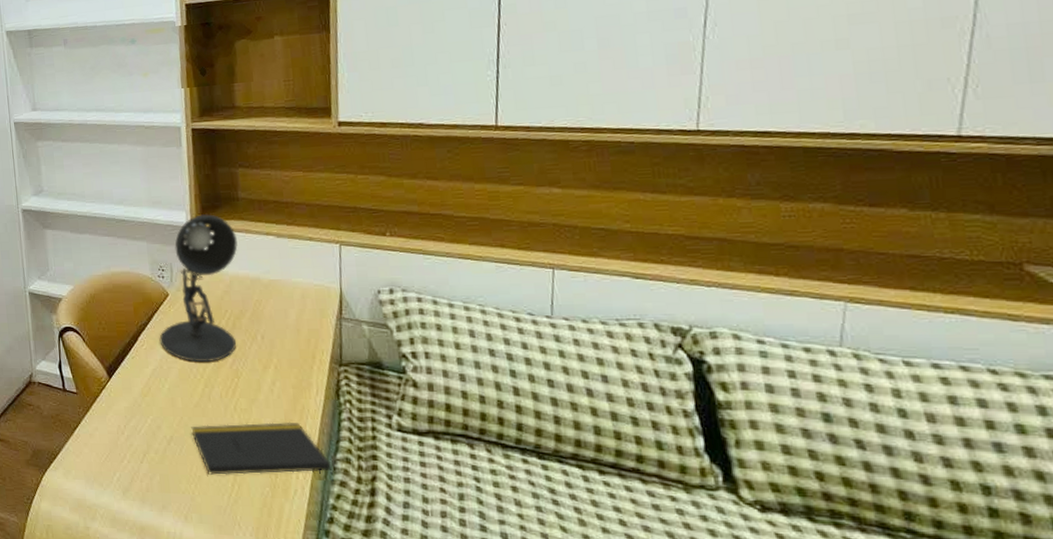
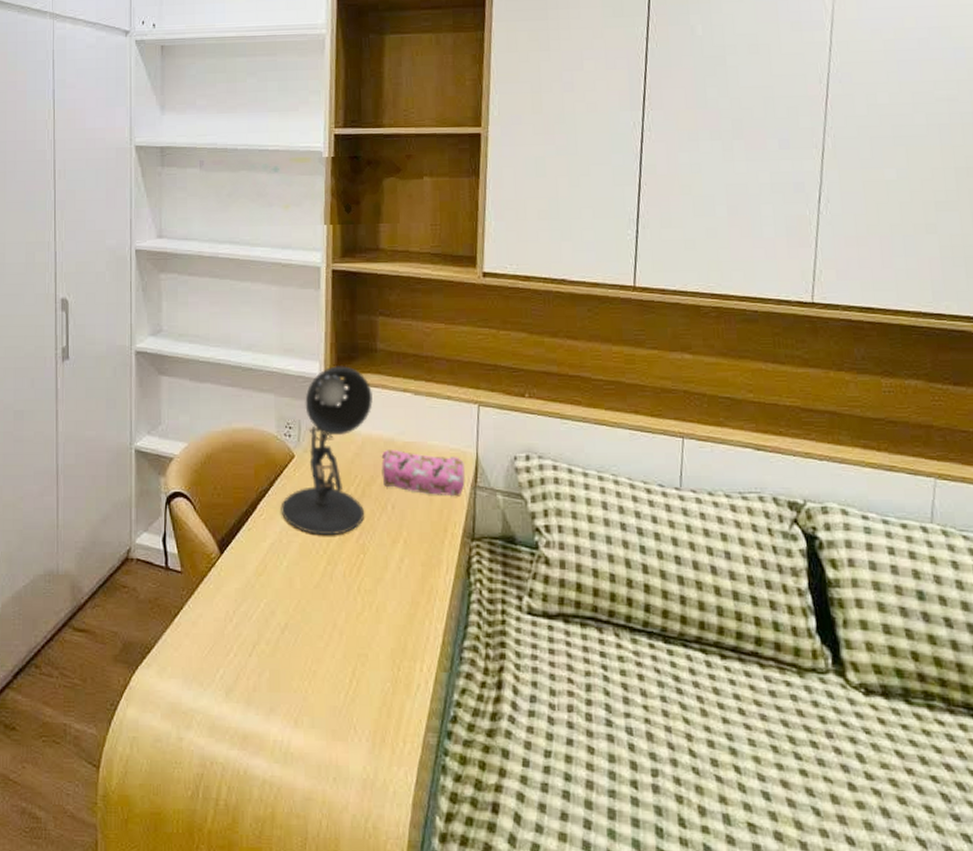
notepad: present [191,421,334,485] -> none [309,604,459,677]
pencil case: none [249,287,330,327] -> present [381,450,465,497]

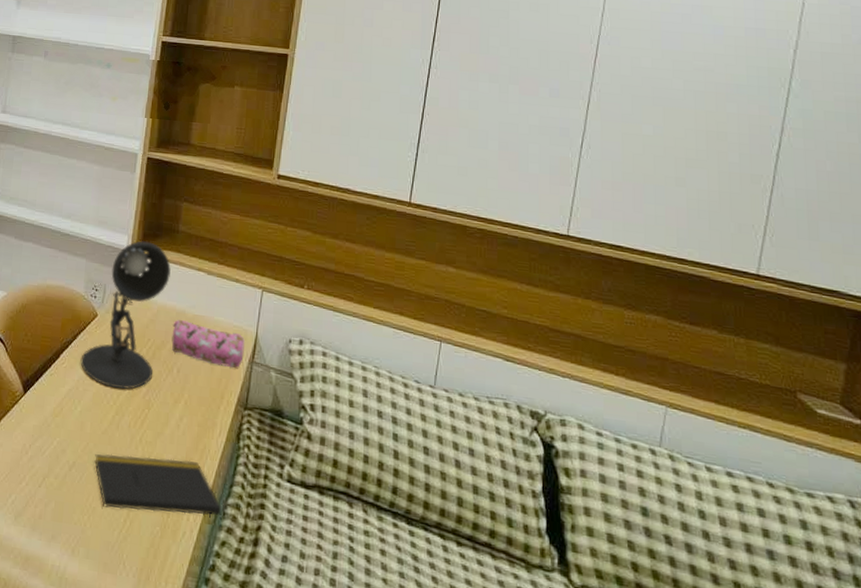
notepad: none [309,604,459,677] -> present [94,453,222,530]

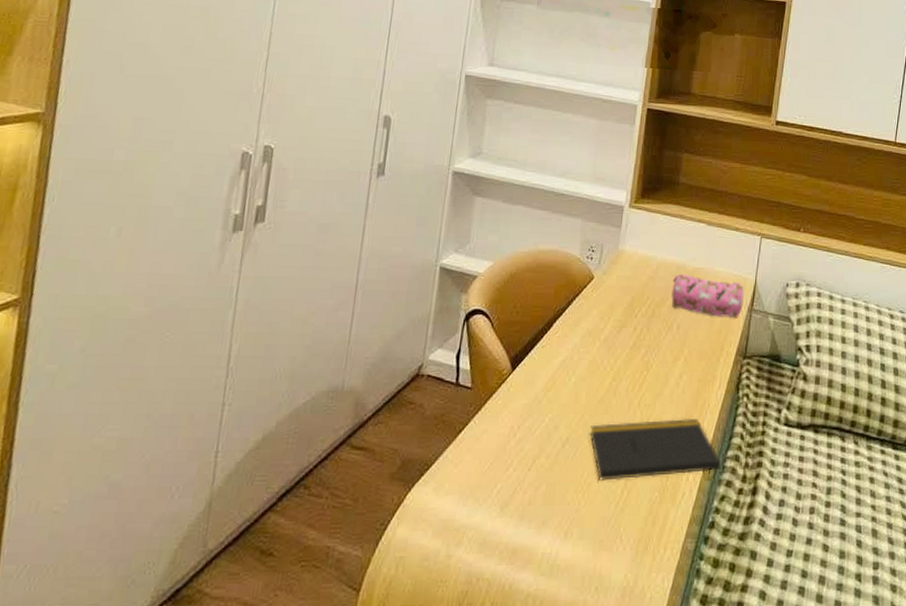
desk lamp: present [80,241,171,390] -> none [575,196,671,352]

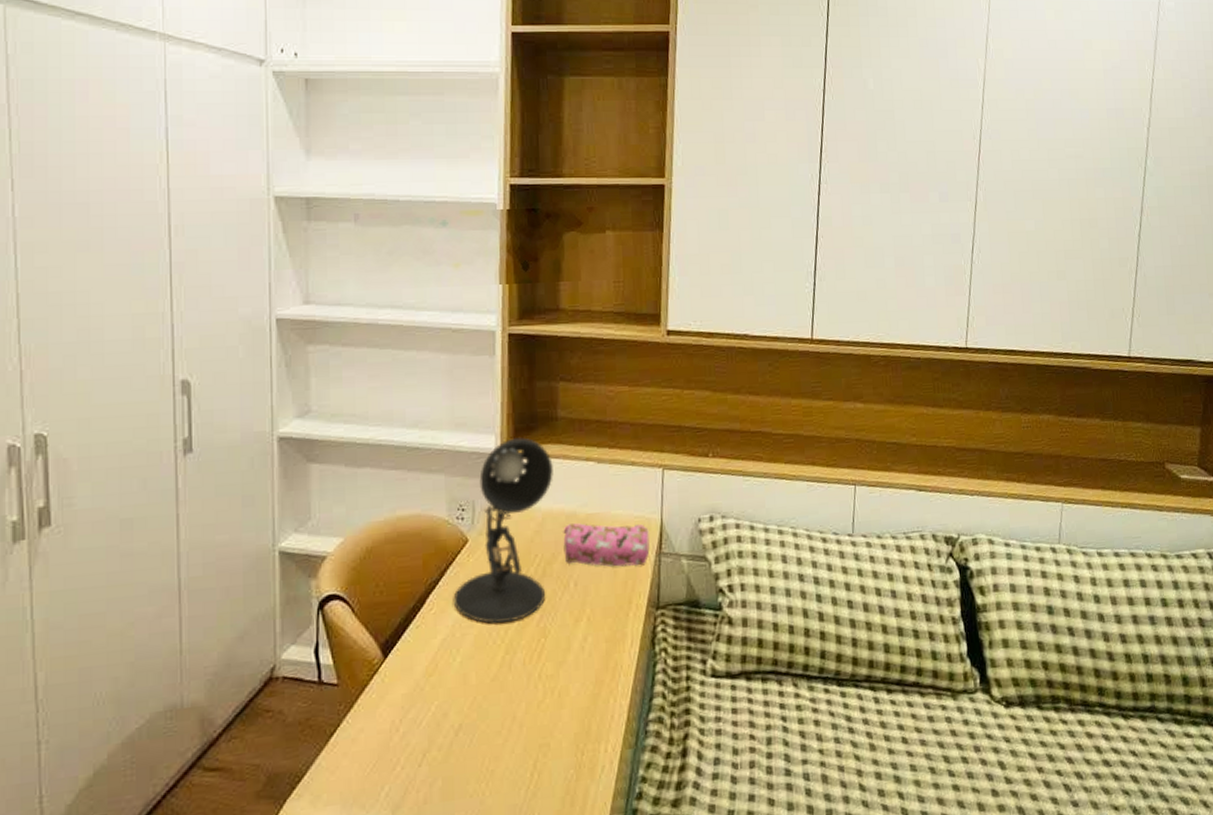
desk lamp: none [575,196,671,352] -> present [453,437,553,623]
notepad: present [589,418,721,485] -> none [486,683,645,766]

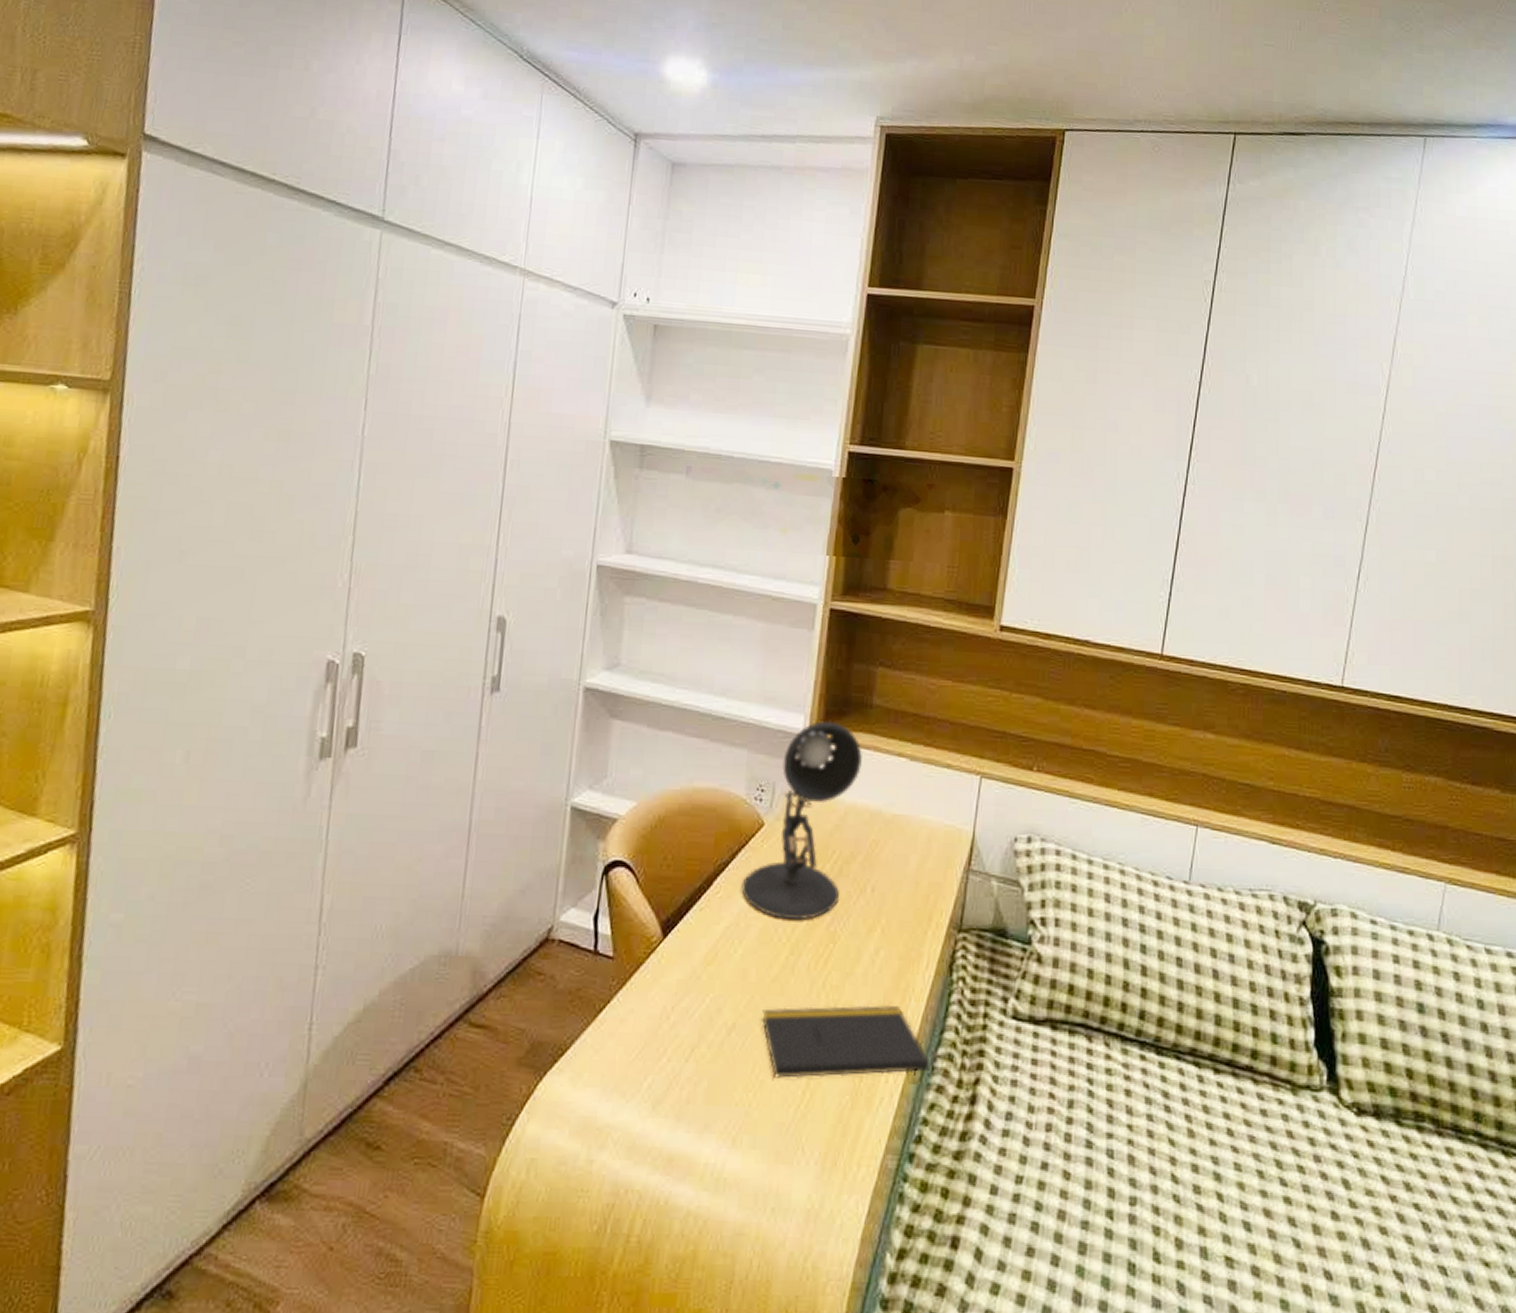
notepad: none [486,683,645,766] -> present [761,1004,930,1090]
pencil case: present [563,523,650,567] -> none [864,823,959,881]

